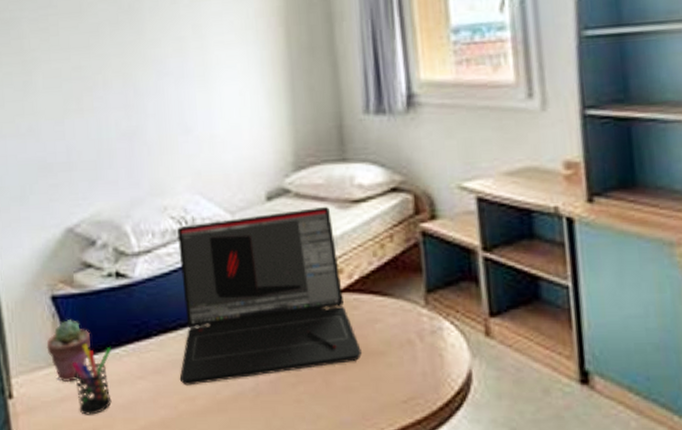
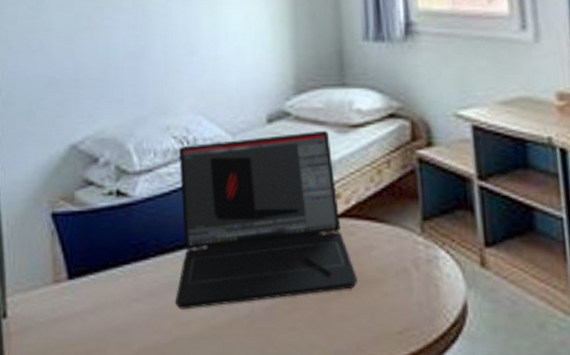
potted succulent: present [46,320,90,383] -> none [44,238,88,303]
pen holder: present [72,344,112,415] -> none [69,263,109,338]

